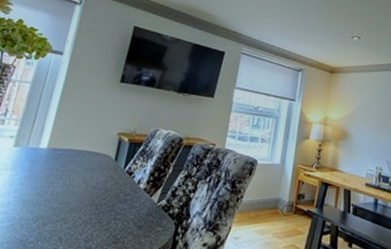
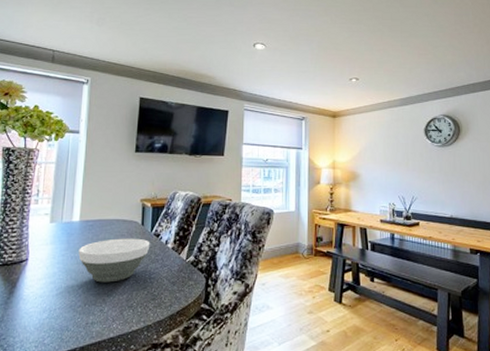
bowl: none [39,171,121,220] -> present [78,238,150,283]

